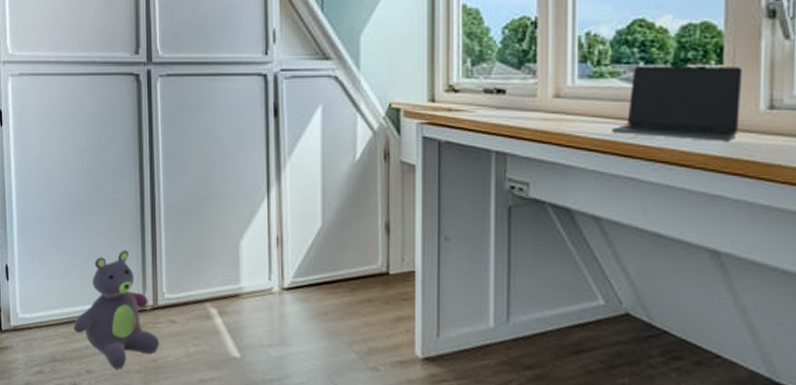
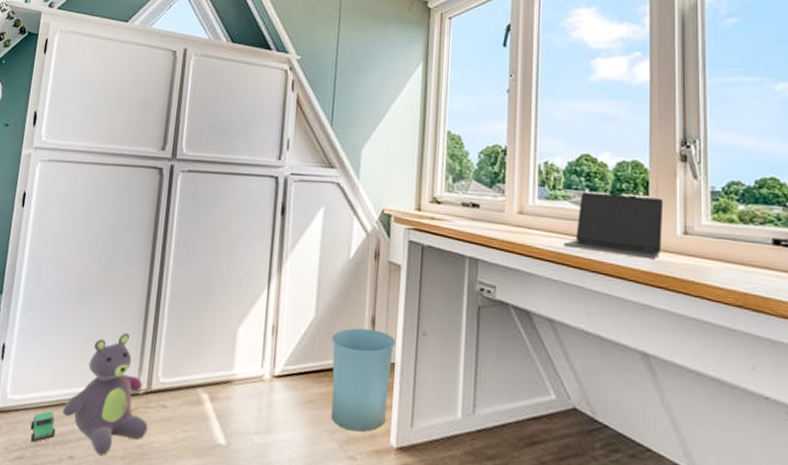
toy car: none [45,328,70,358] -> present [30,411,56,442]
waste bin: none [343,235,415,343] -> present [330,328,396,432]

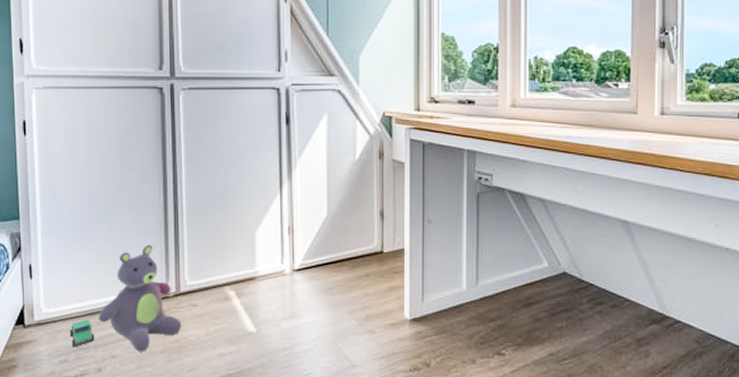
waste bin: present [330,328,396,432] -> none [345,222,404,310]
laptop: present [564,192,664,260] -> none [553,82,644,139]

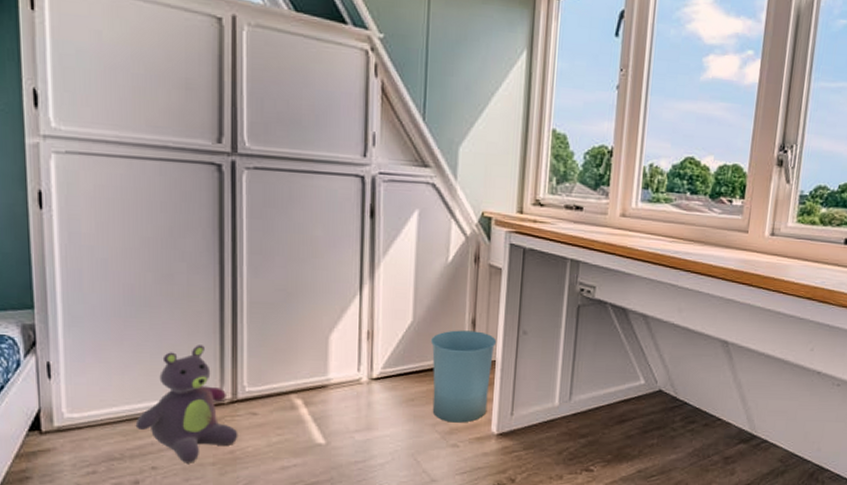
toy car: present [70,319,95,347] -> none [99,426,131,457]
waste bin: none [345,222,404,310] -> present [431,330,497,423]

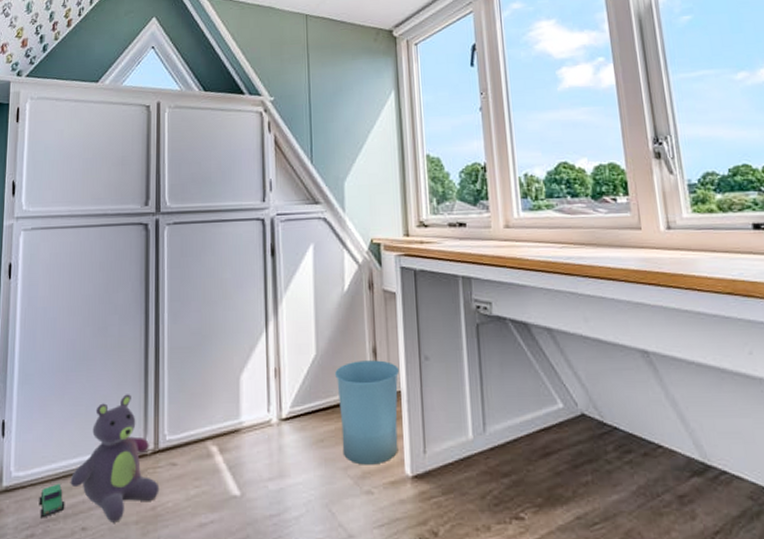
toy car: none [99,426,131,457] -> present [39,483,65,518]

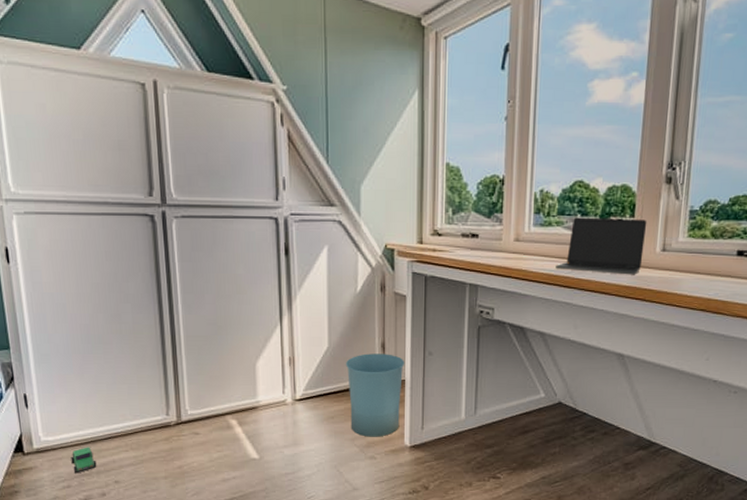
stuffed bear: present [70,394,160,523] -> none [99,375,185,477]
laptop: none [552,197,648,258] -> present [555,217,647,275]

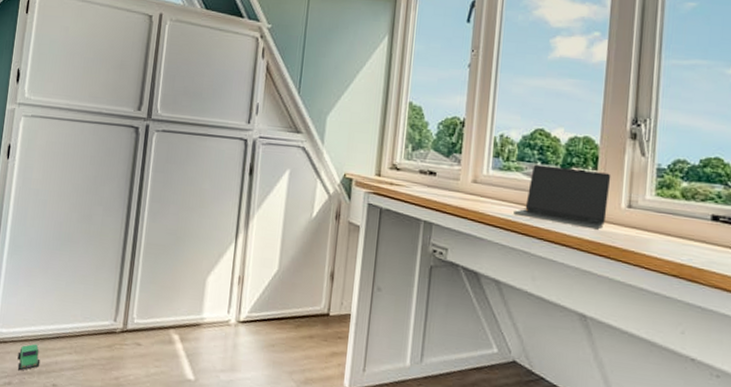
waste bin: present [346,353,405,437] -> none [290,281,353,374]

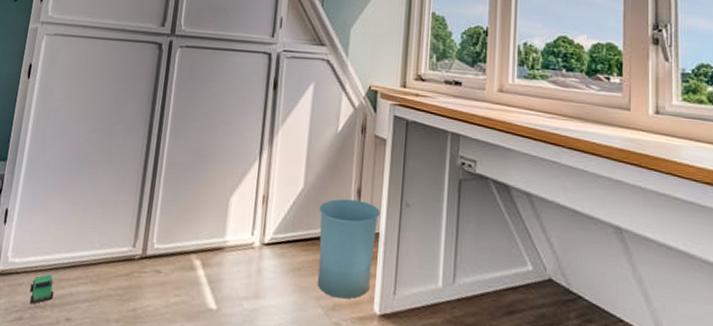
waste bin: none [290,281,353,374] -> present [317,198,381,299]
laptop: present [513,164,611,230] -> none [541,72,637,138]

